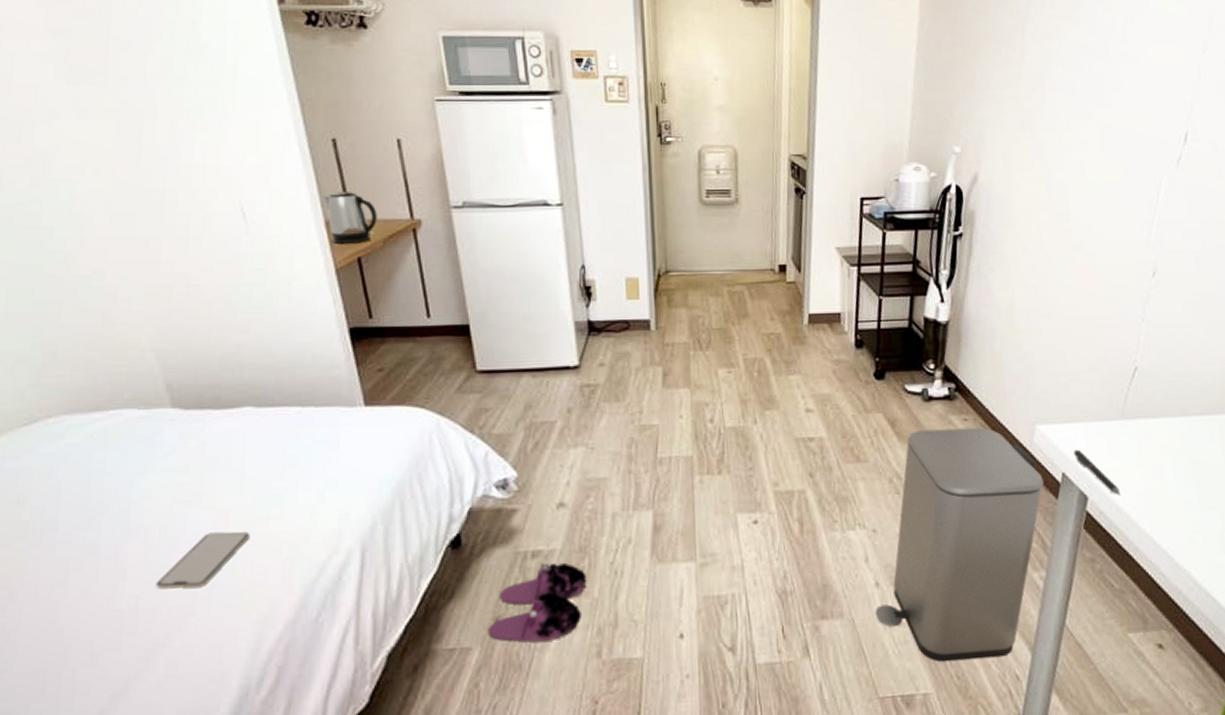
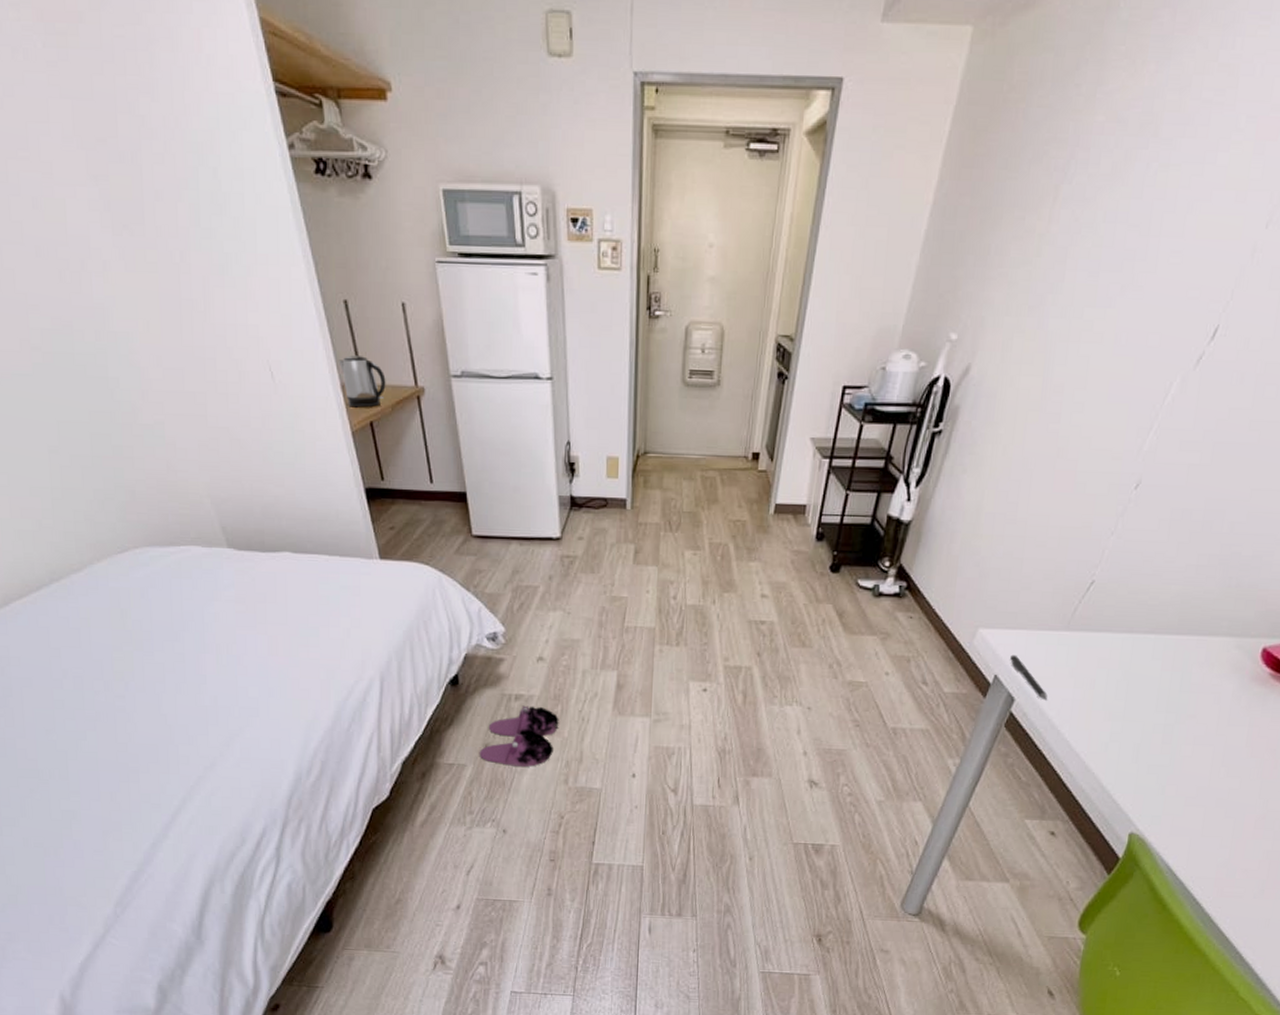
smartphone: present [156,531,250,589] -> none [229,653,295,695]
pedal bin: present [875,427,1044,662] -> none [799,623,975,825]

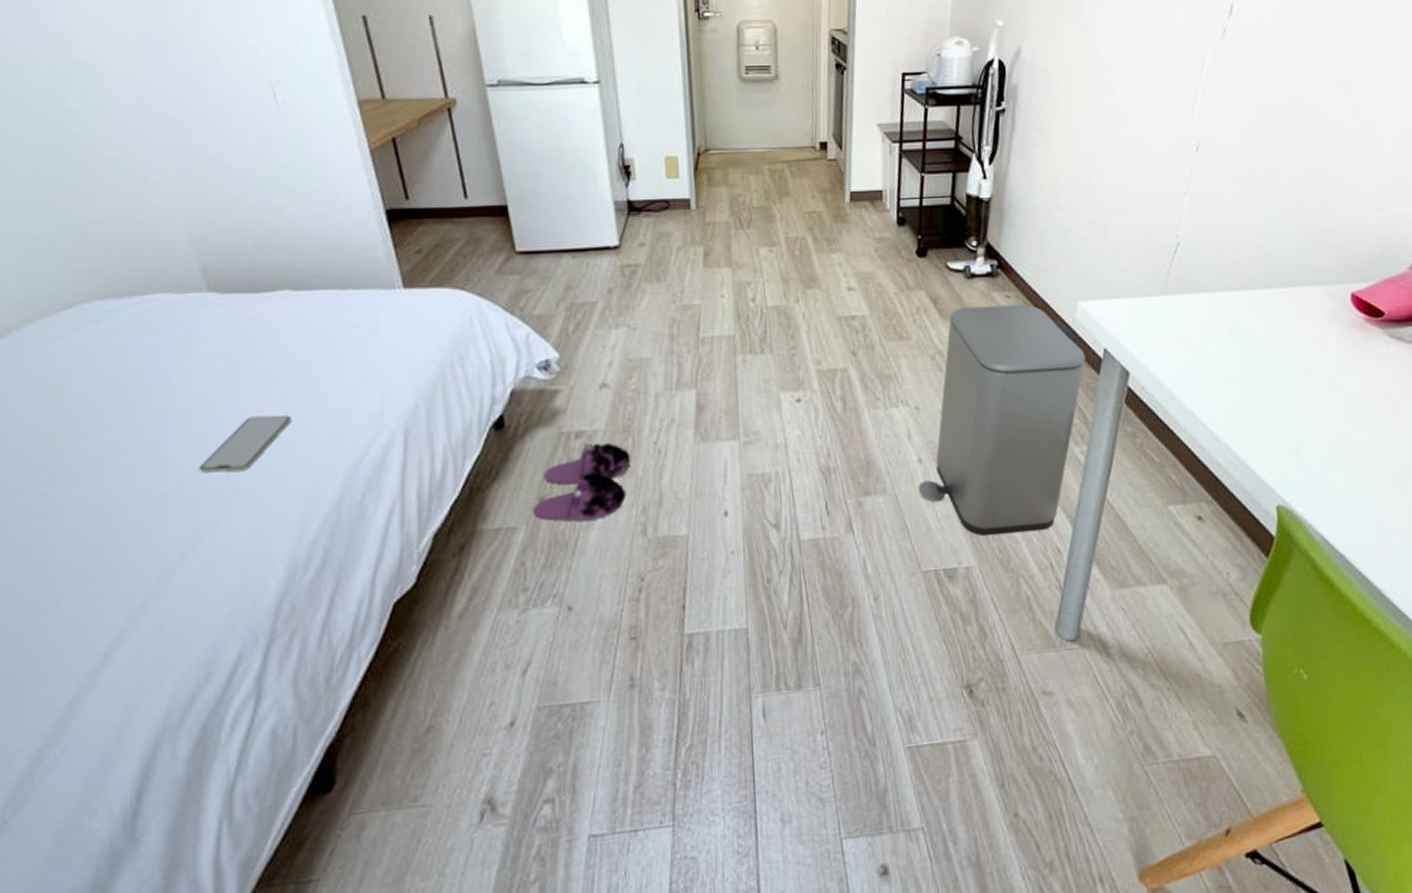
smartphone: none [229,653,295,695] -> present [199,415,292,473]
kettle: present [338,355,386,408] -> none [354,71,411,124]
pedal bin: none [799,623,975,825] -> present [918,304,1086,536]
pen: present [1010,654,1048,701] -> none [1116,325,1163,371]

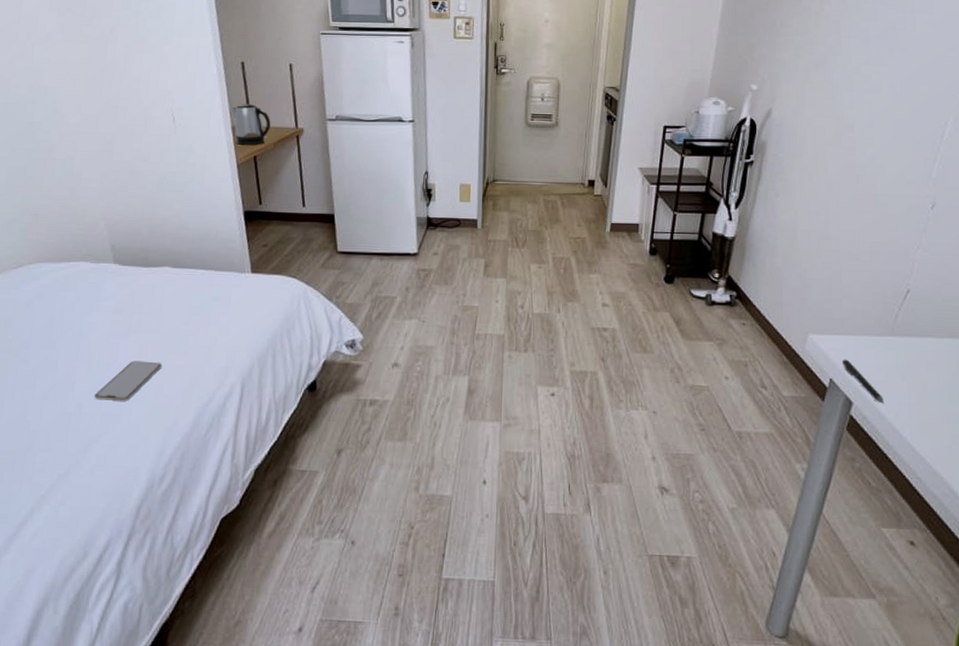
kettle: none [354,71,411,124] -> present [231,104,271,145]
slippers: present [533,442,631,522] -> none [331,410,412,474]
pedal bin: present [918,304,1086,536] -> none [650,330,812,534]
pen: none [1116,325,1163,371] -> present [842,359,885,404]

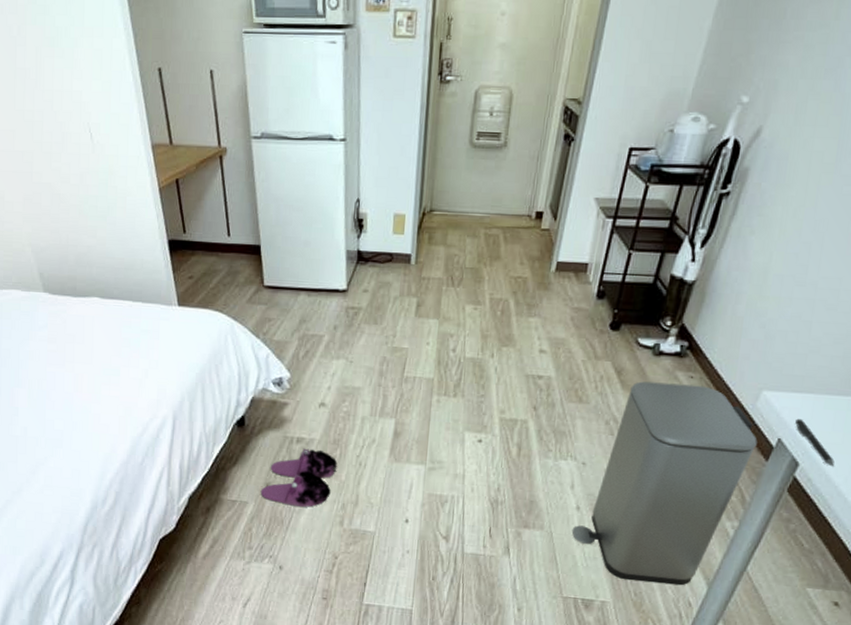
smartphone: present [94,361,162,401] -> none [37,390,97,428]
kettle: present [231,104,271,145] -> none [150,118,192,167]
slippers: none [331,410,412,474] -> present [260,448,338,508]
pedal bin: none [650,330,812,534] -> present [571,381,758,586]

